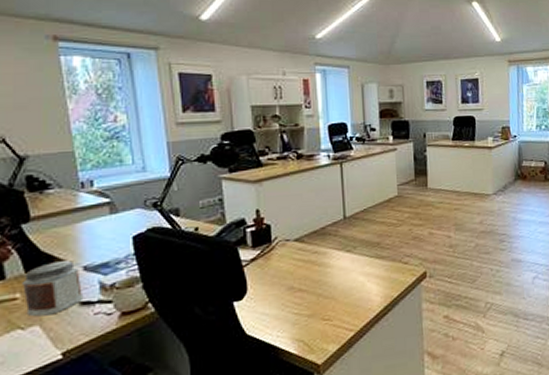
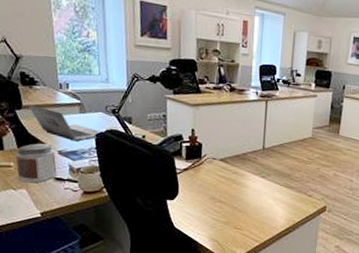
laptop: none [37,213,141,250] -> present [27,104,102,141]

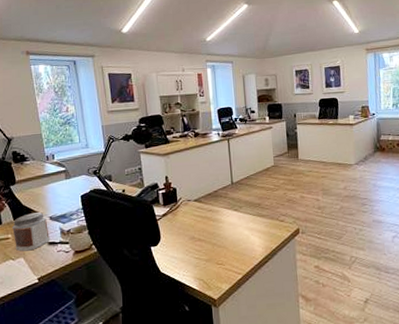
laptop: present [27,104,102,141] -> none [20,178,86,205]

